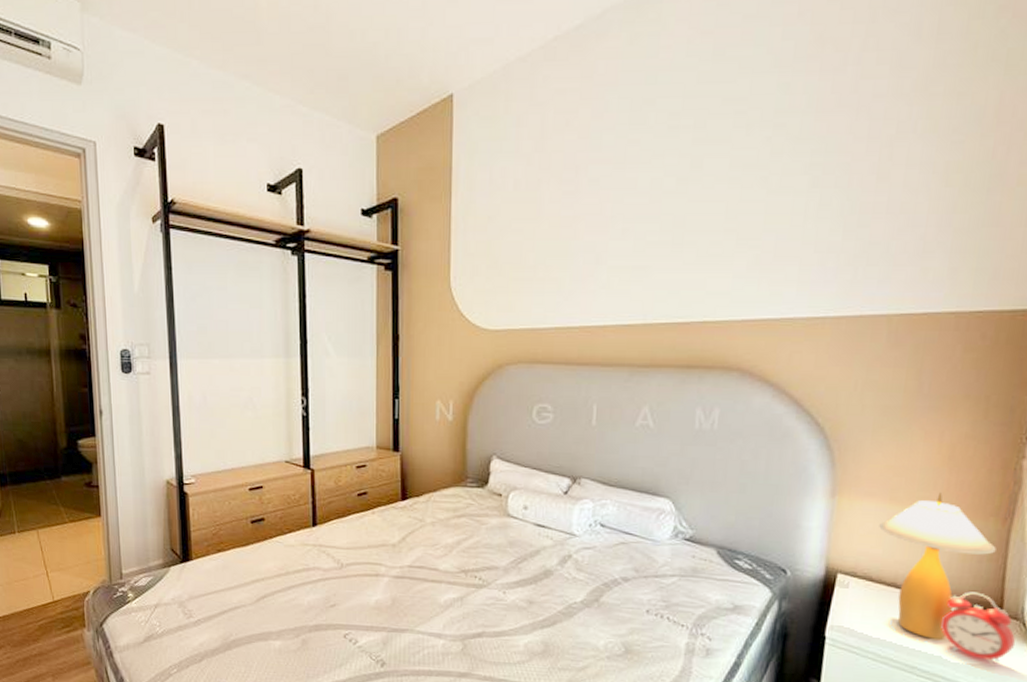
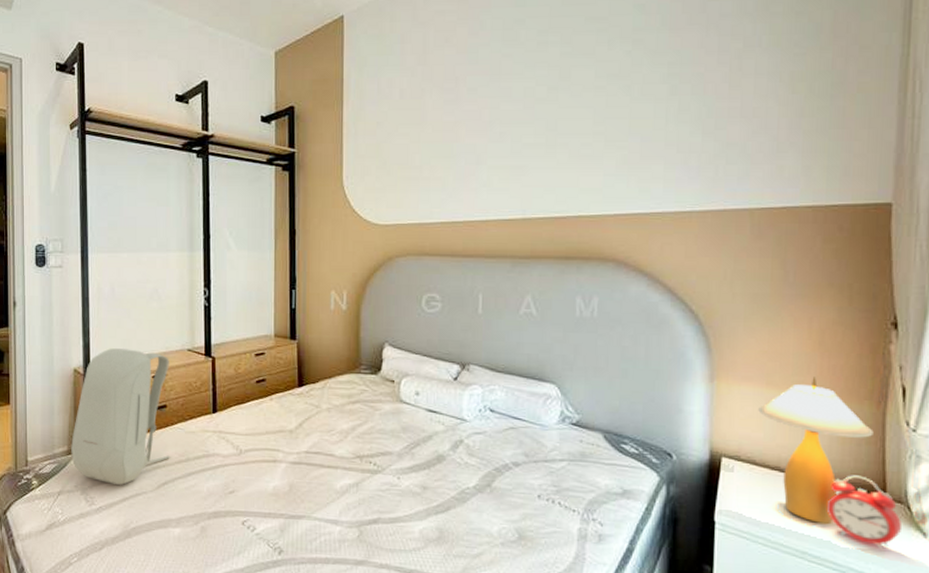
backpack: none [166,459,270,598] -> present [71,348,171,485]

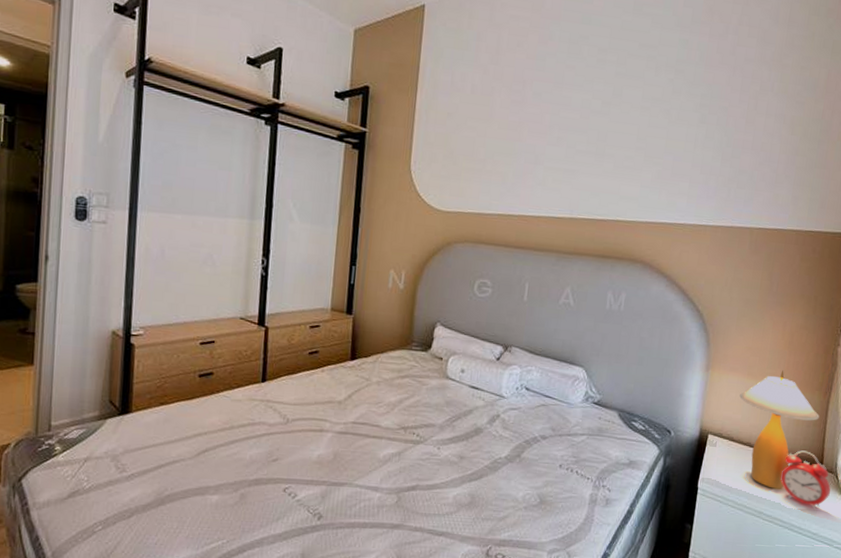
backpack: present [71,348,171,485] -> none [103,312,220,452]

